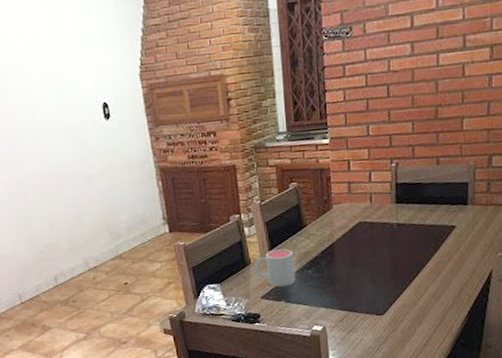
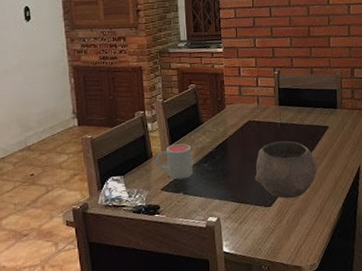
bowl: none [365,243,440,307] -> present [254,141,318,199]

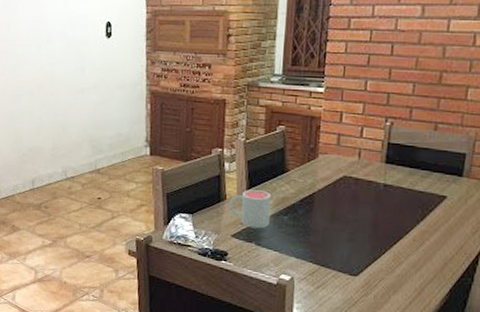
bowl: present [254,141,318,199] -> none [342,204,424,273]

